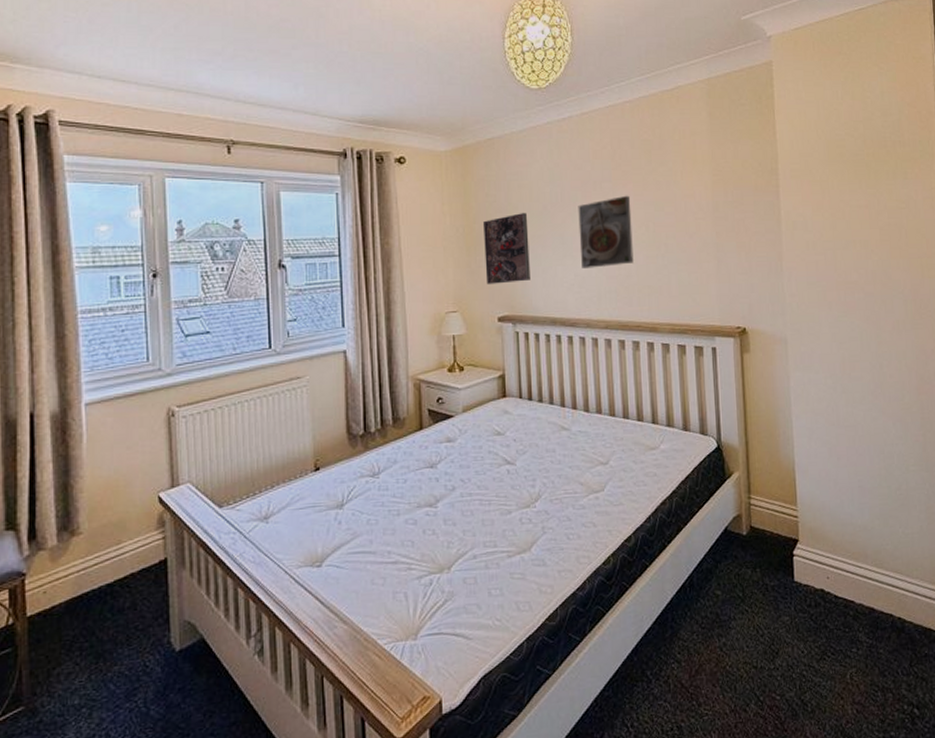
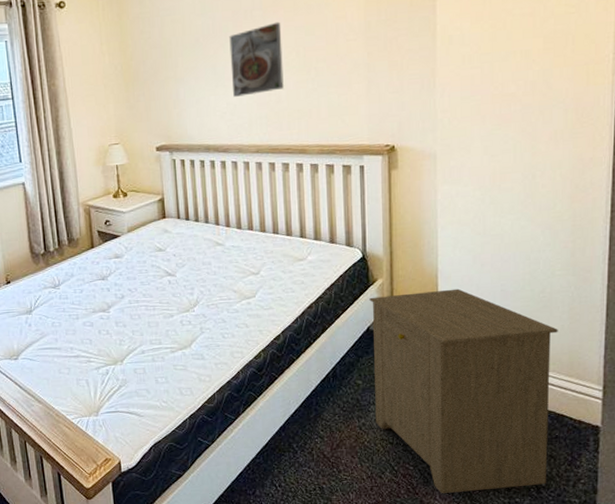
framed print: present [482,213,530,285] -> none [139,47,185,118]
side table: none [726,484,920,729] -> present [369,288,558,493]

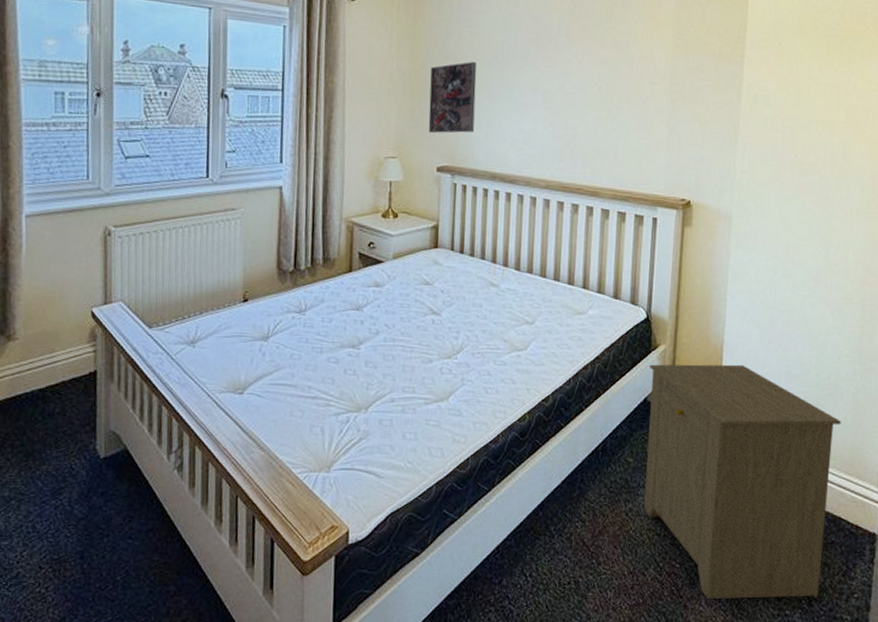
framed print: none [139,47,185,118] -> present [428,62,477,134]
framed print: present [229,21,284,97] -> none [527,52,586,126]

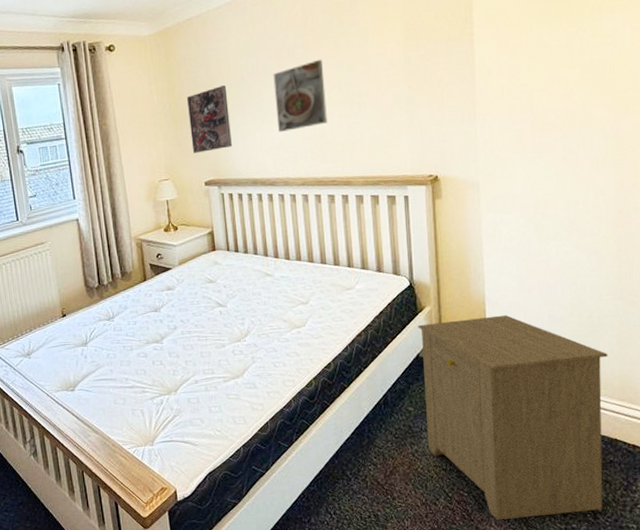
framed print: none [527,52,586,126] -> present [273,59,327,132]

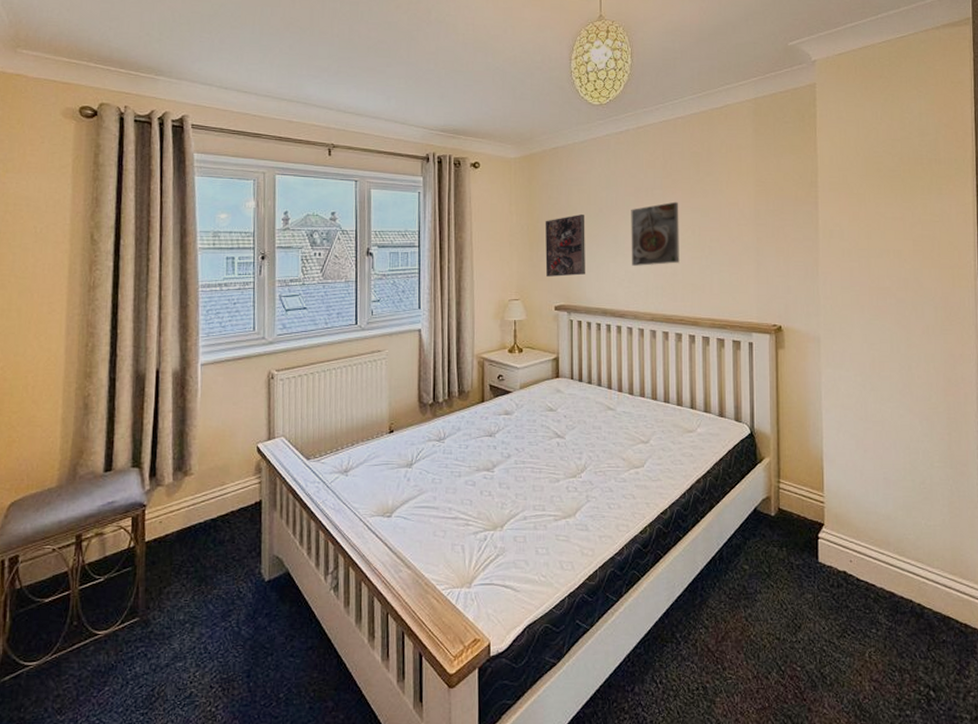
side table: present [418,315,608,520] -> none [757,473,940,701]

